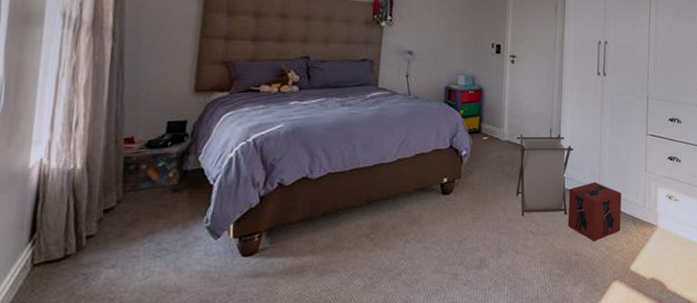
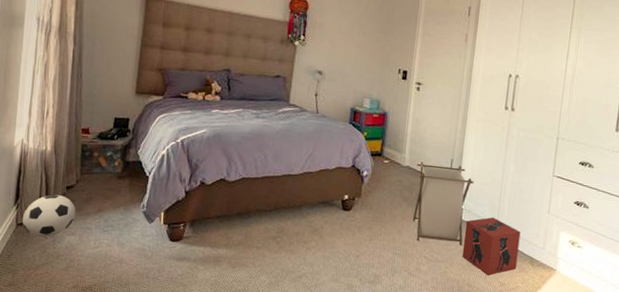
soccer ball: none [41,221,117,278] -> present [22,194,76,238]

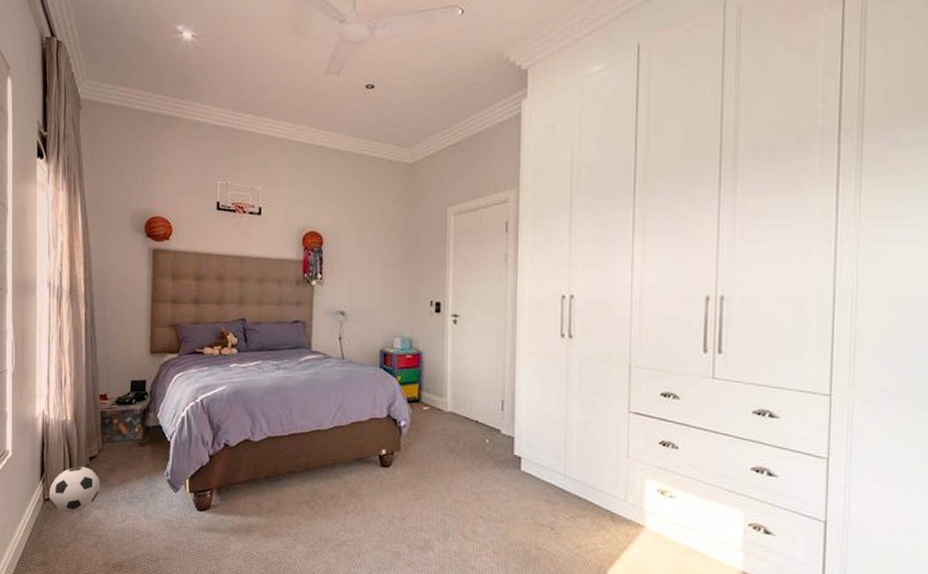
laundry basket: present [413,161,474,245] -> none [460,405,532,501]
storage box: present [462,217,521,275] -> none [525,465,595,536]

